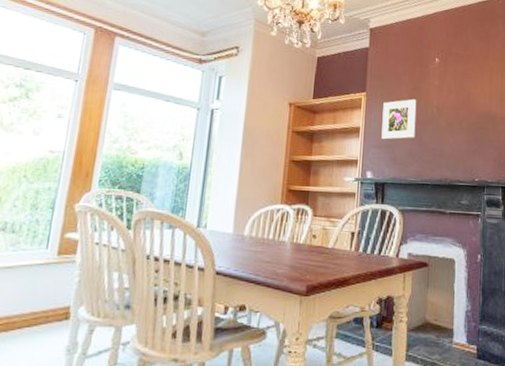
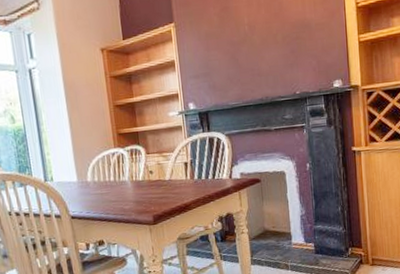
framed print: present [381,98,417,140] -> none [193,20,231,69]

